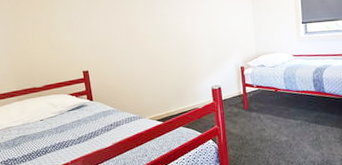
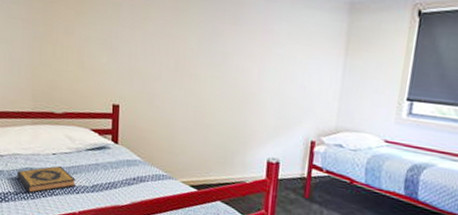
hardback book: none [12,129,64,155] -> present [17,166,76,193]

